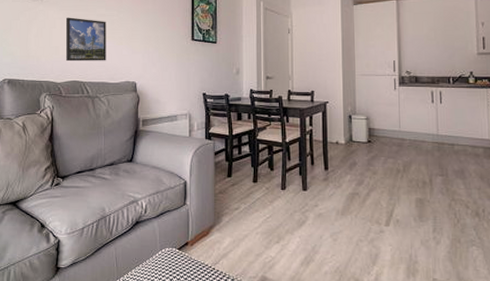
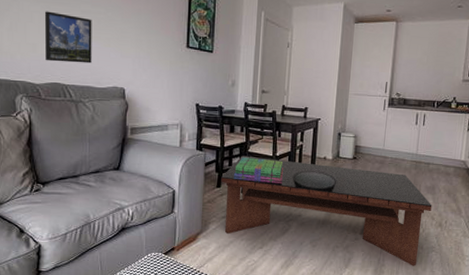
coffee table: none [231,143,464,264] -> present [221,155,432,266]
stack of books: none [244,144,294,172] -> present [234,157,284,184]

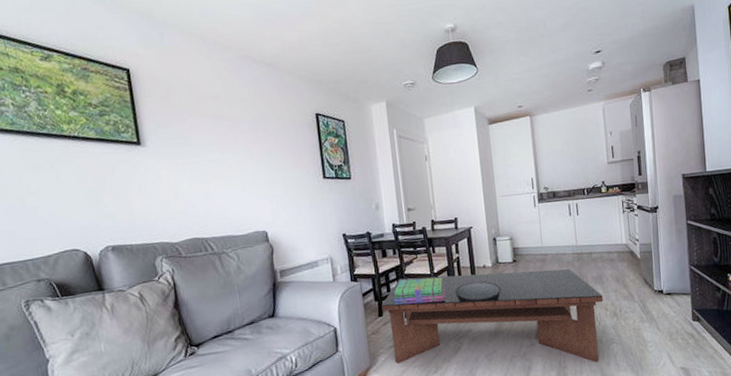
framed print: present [44,11,92,64] -> none [172,166,229,218]

